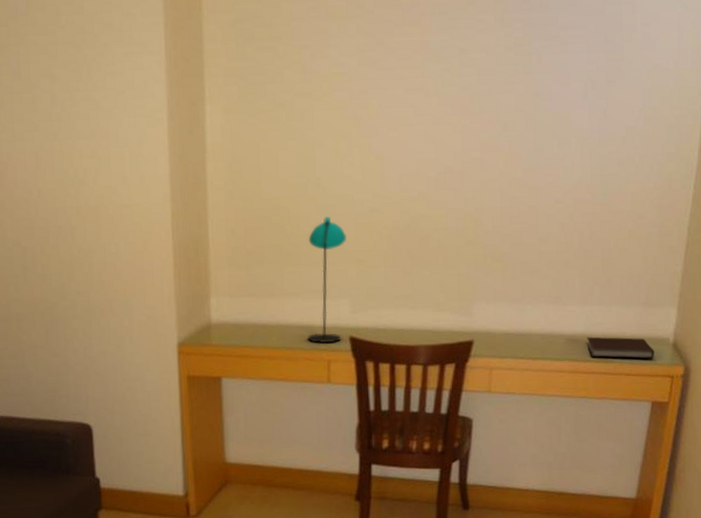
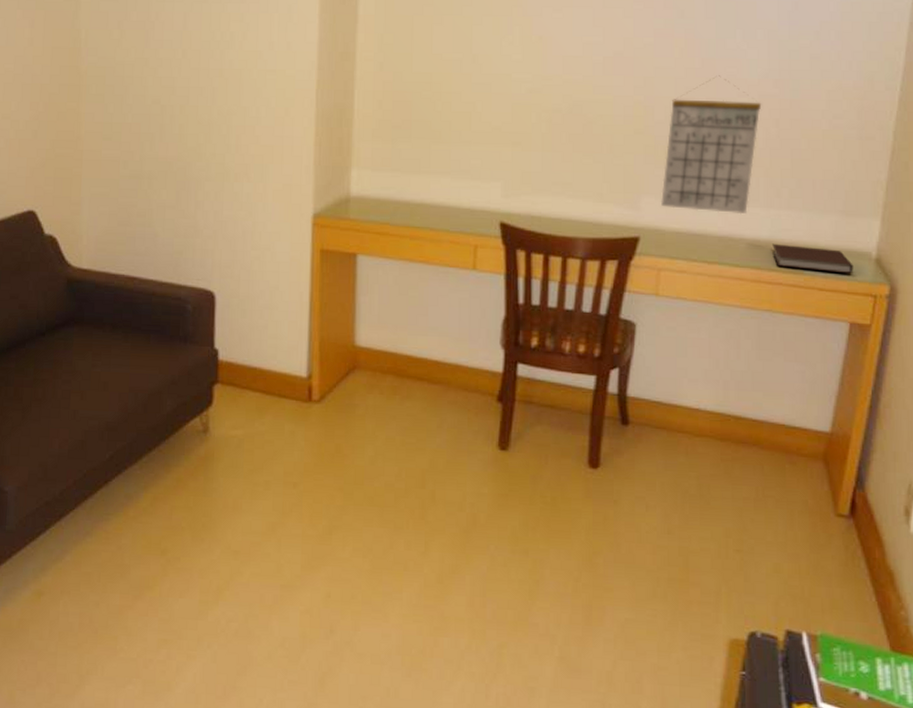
desk lamp: present [308,216,346,344] -> none [454,95,501,228]
calendar: none [491,184,577,313] -> present [661,75,762,215]

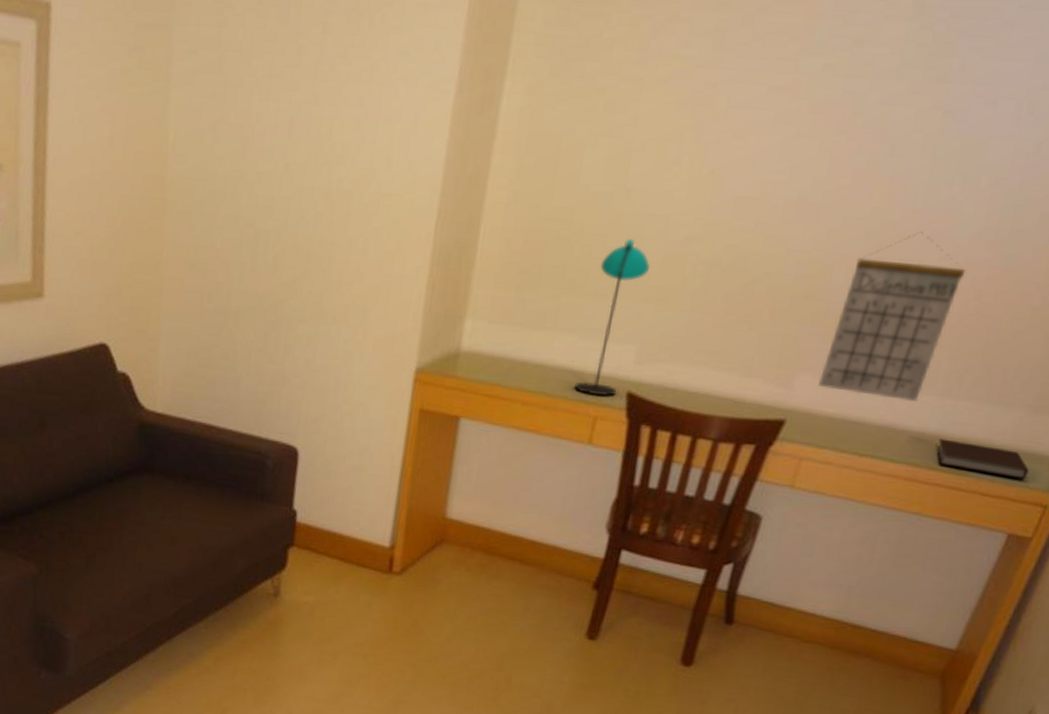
desk lamp: none [454,95,501,228] -> present [574,239,650,397]

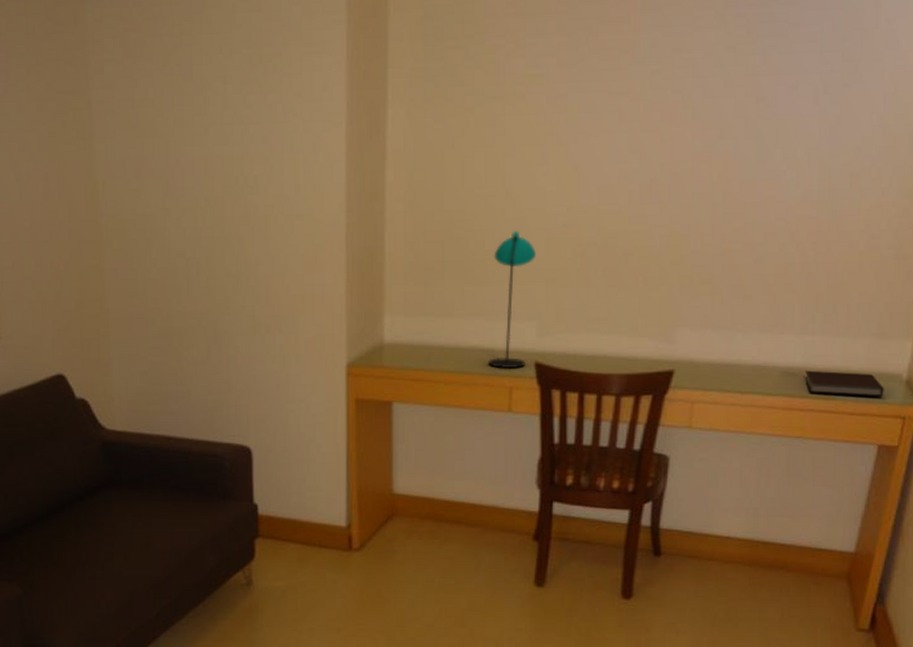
calendar: present [818,232,966,402] -> none [696,199,800,343]

